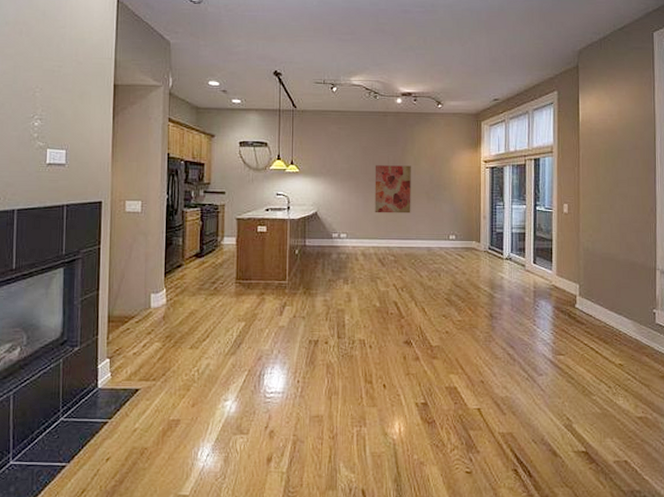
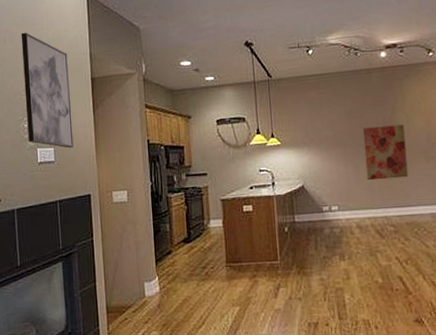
wall art: none [37,27,90,152] -> present [21,32,74,148]

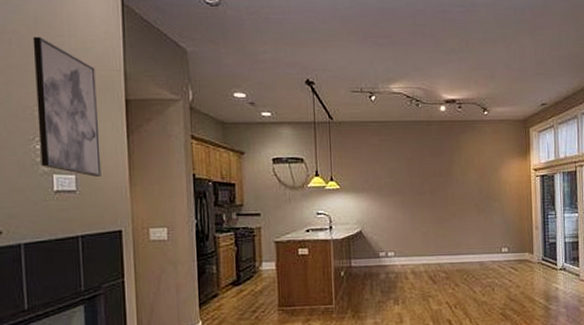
wall art: present [362,124,409,181] -> none [420,177,461,229]

